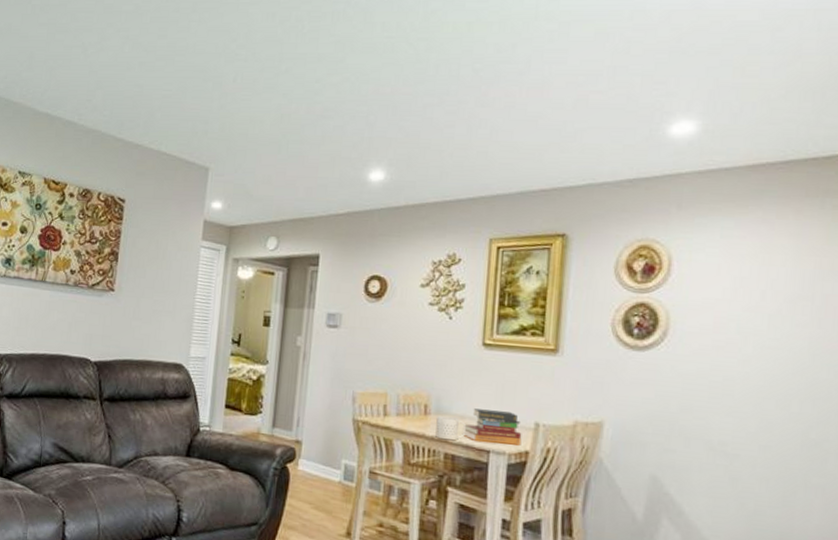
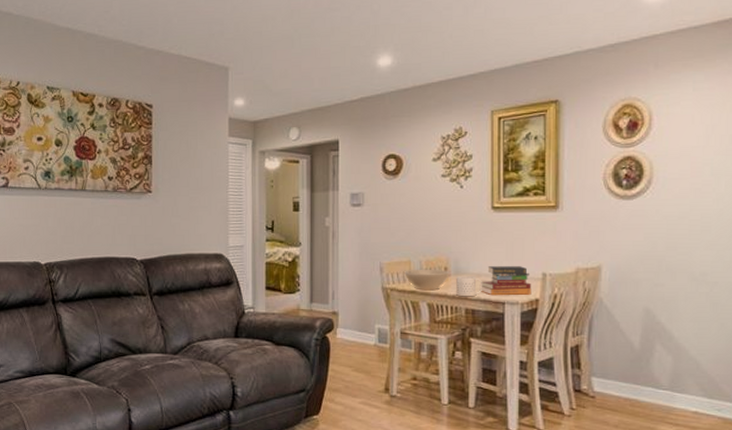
bowl: none [379,402,430,429] -> present [404,269,450,291]

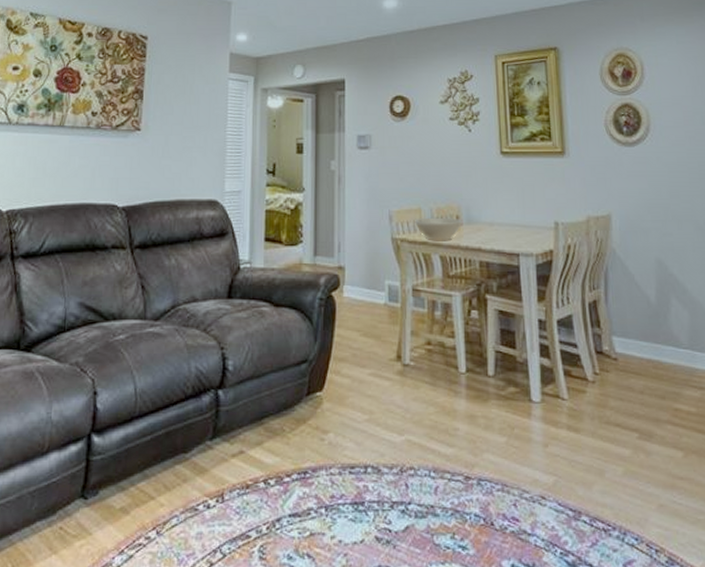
mug: present [455,276,483,297] -> none [467,225,497,248]
books: present [481,266,532,296] -> none [494,214,545,247]

